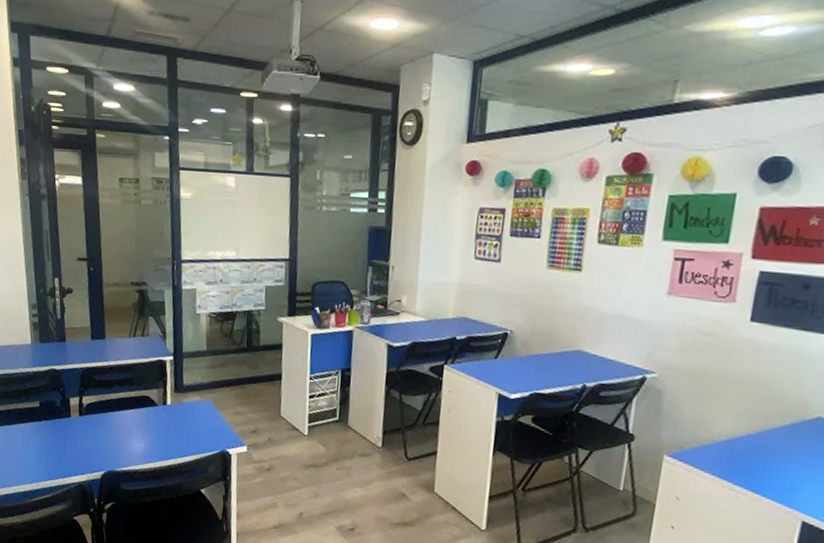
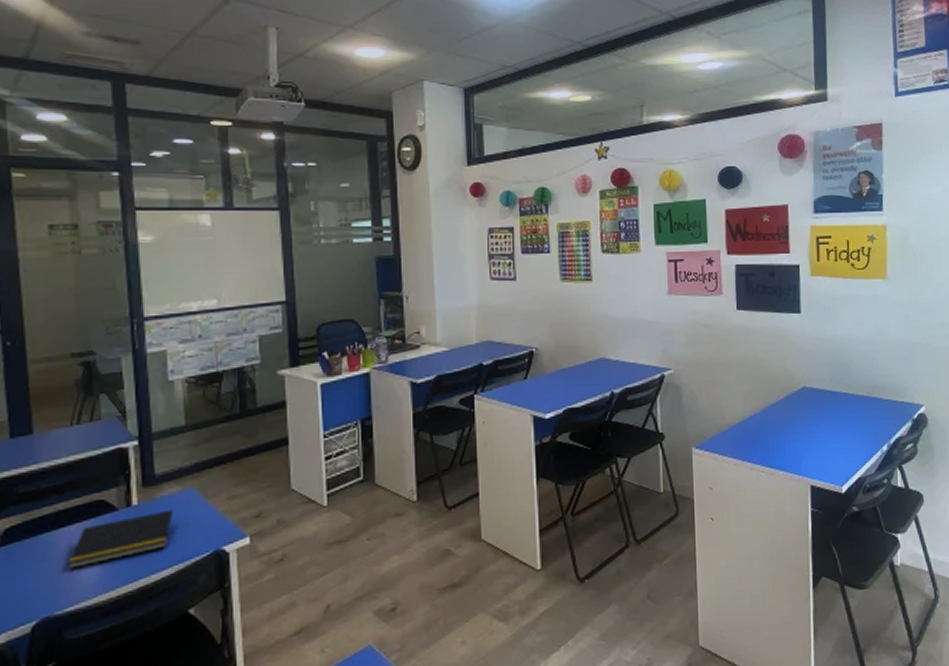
notepad: none [124,412,194,442] -> present [68,509,173,569]

